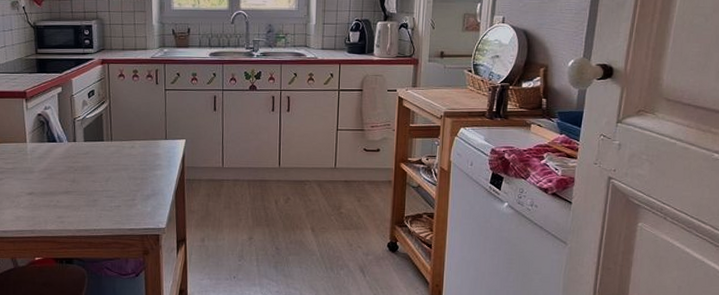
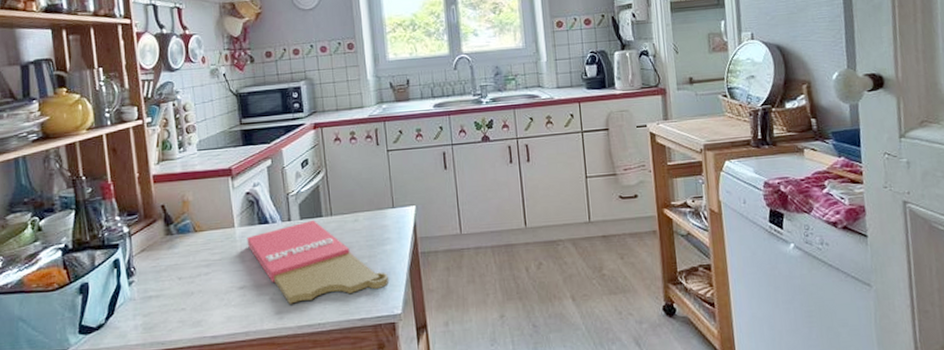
cutting board: none [36,143,156,211] -> present [247,219,388,304]

